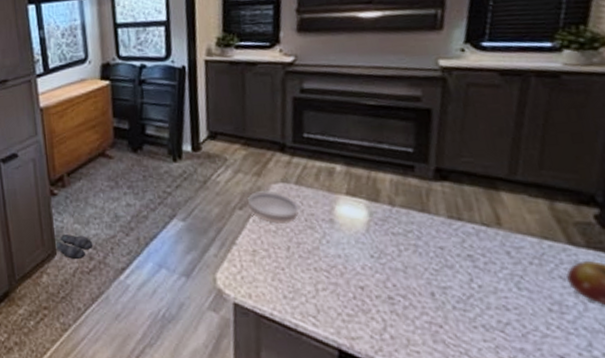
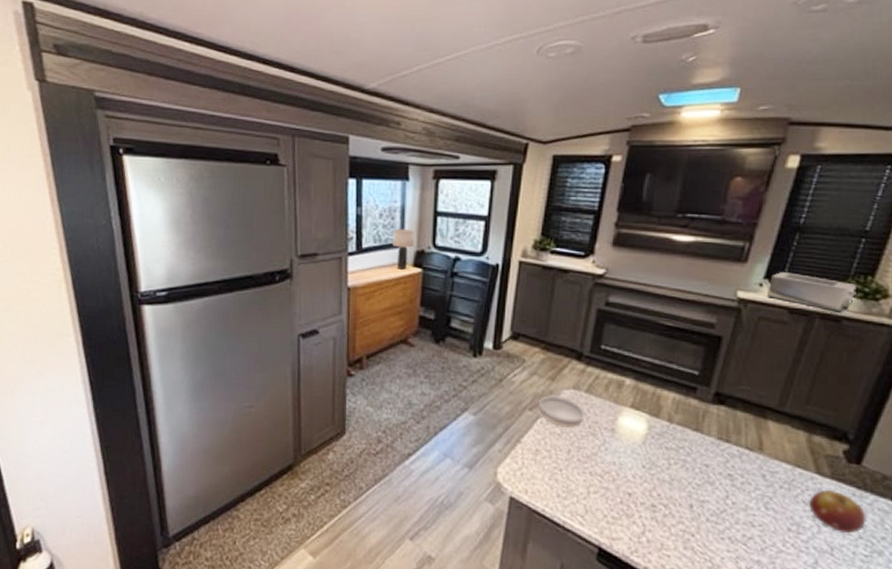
slippers: present [53,234,93,259] -> none [343,415,383,440]
table lamp: none [77,44,99,85] -> present [392,228,414,270]
toaster: none [471,33,571,68] -> present [767,272,856,313]

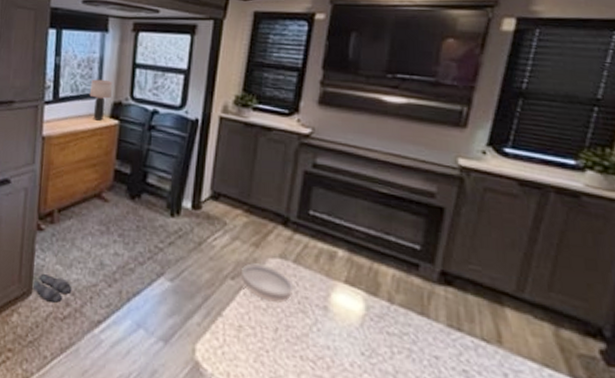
slippers: none [343,415,383,440] -> present [30,273,72,303]
toaster: present [767,272,856,313] -> none [492,139,595,187]

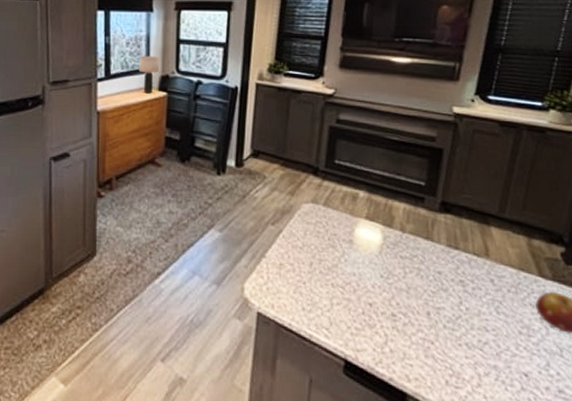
slippers: present [30,273,72,303] -> none [94,235,133,261]
bowl: present [242,263,294,304] -> none [280,209,324,242]

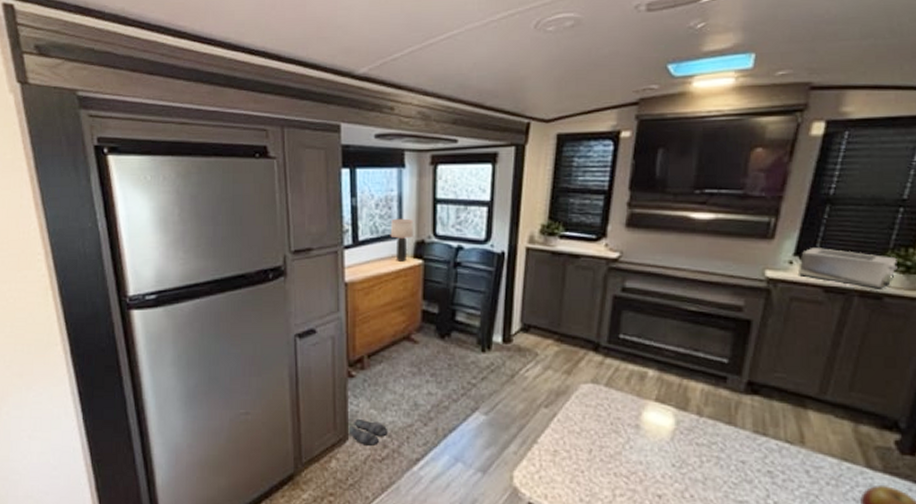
slippers: none [94,235,133,261] -> present [346,418,388,445]
toaster: none [479,89,556,124] -> present [798,248,898,289]

